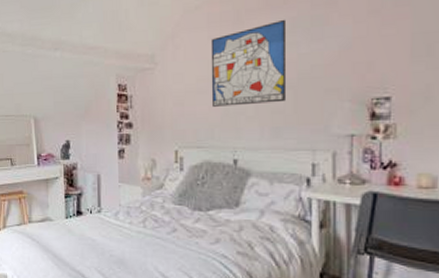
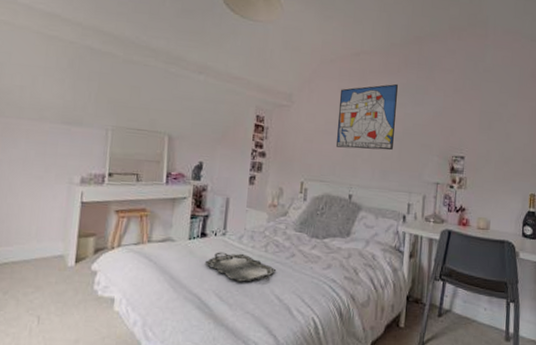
serving tray: none [83,229,158,259] -> present [204,252,277,282]

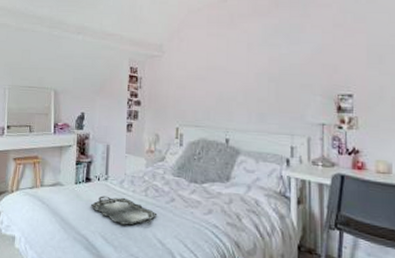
wall art: present [336,83,398,151] -> none [208,25,269,93]

